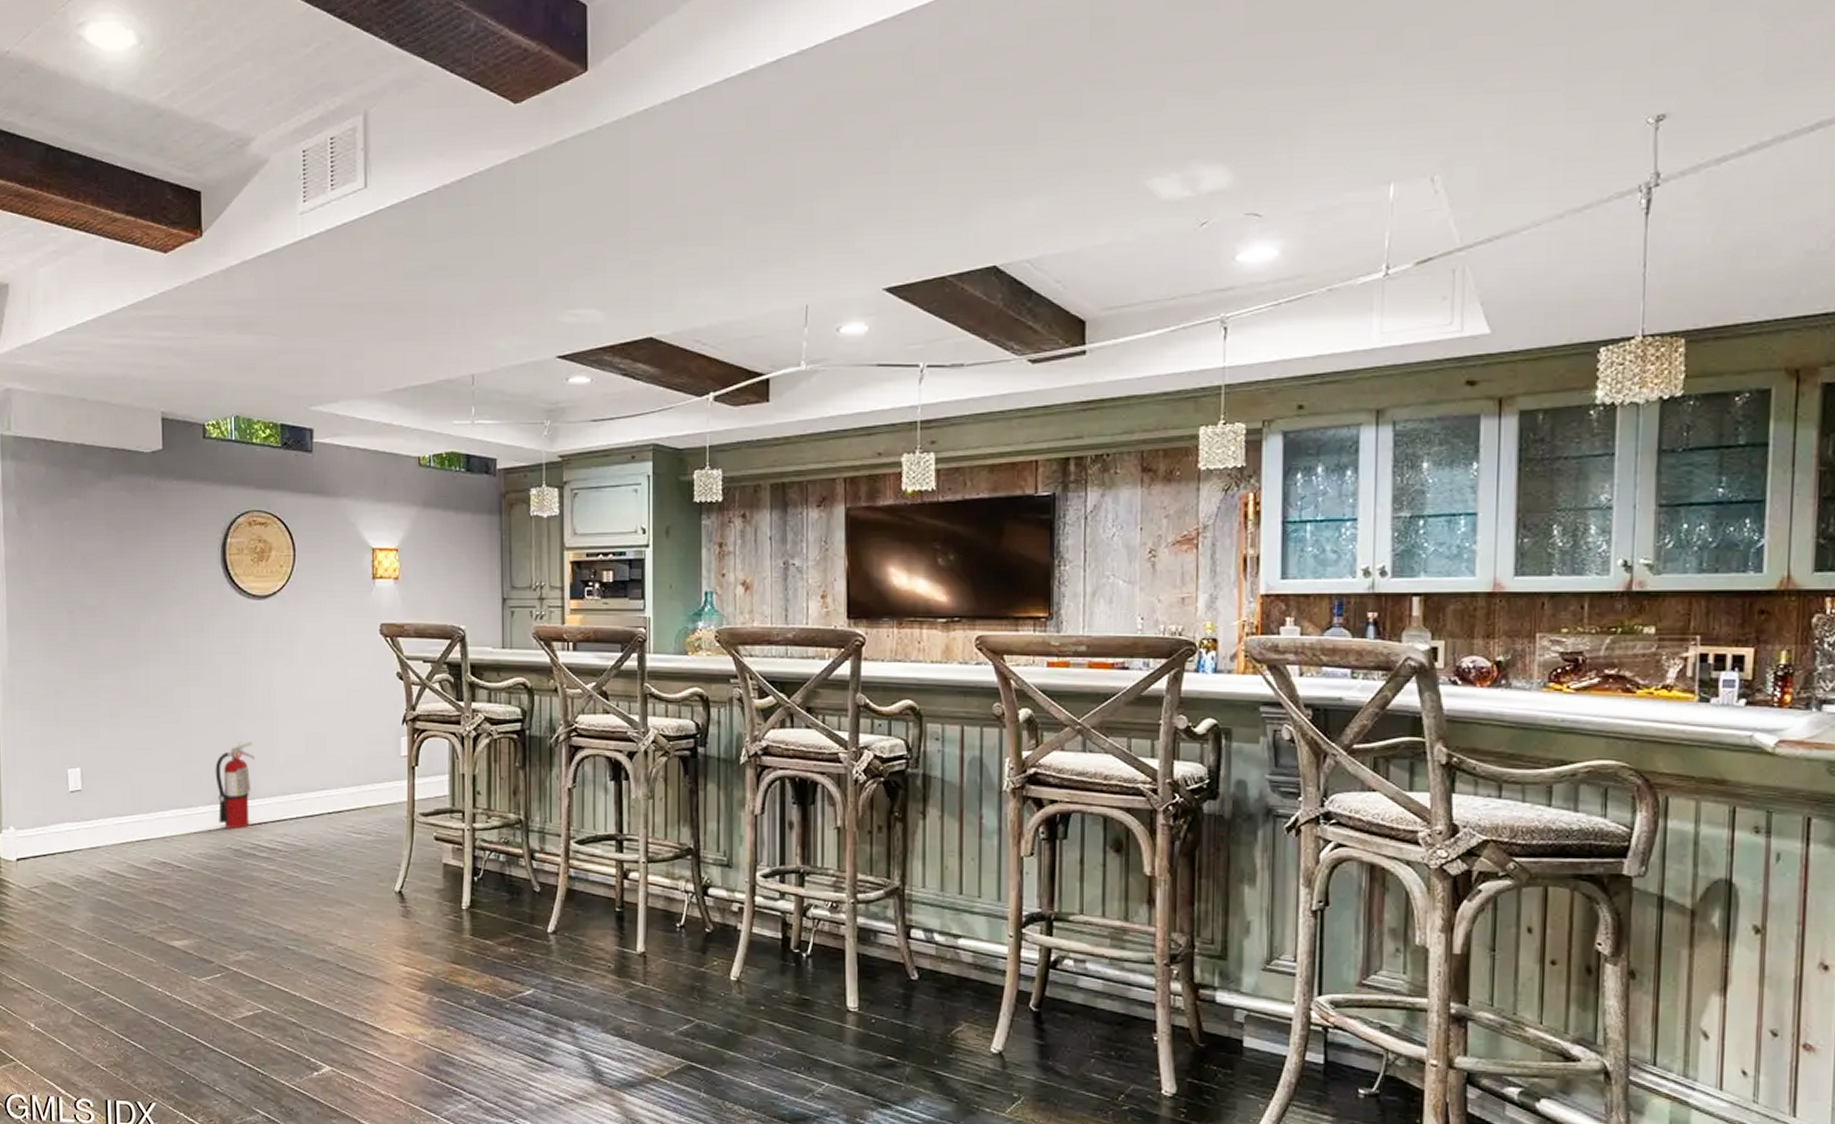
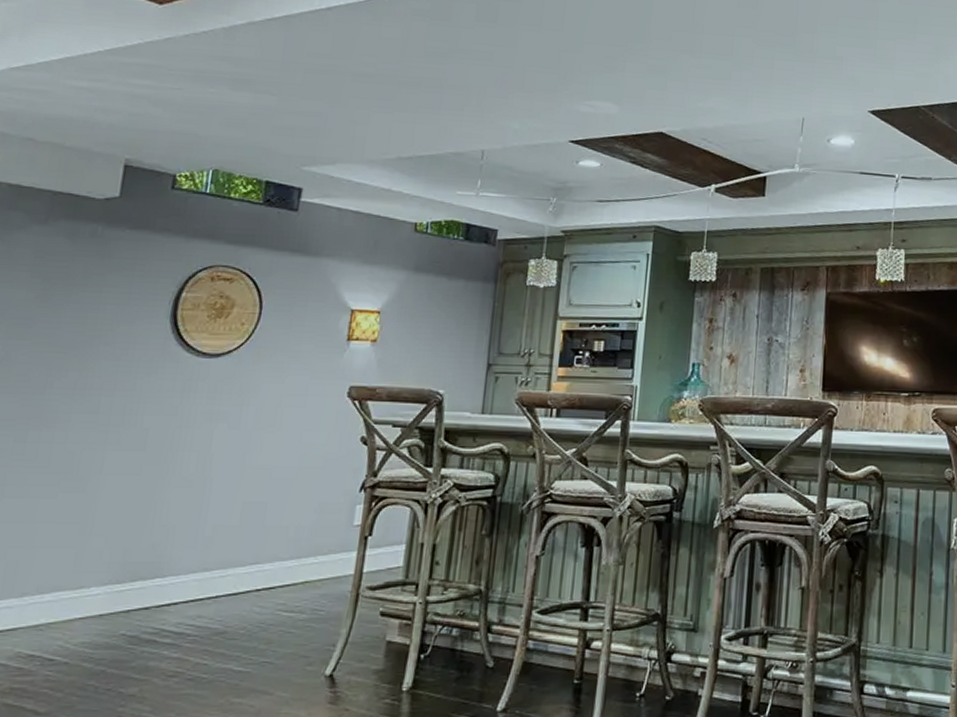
fire extinguisher: present [215,741,255,829] -> none [115,511,176,613]

